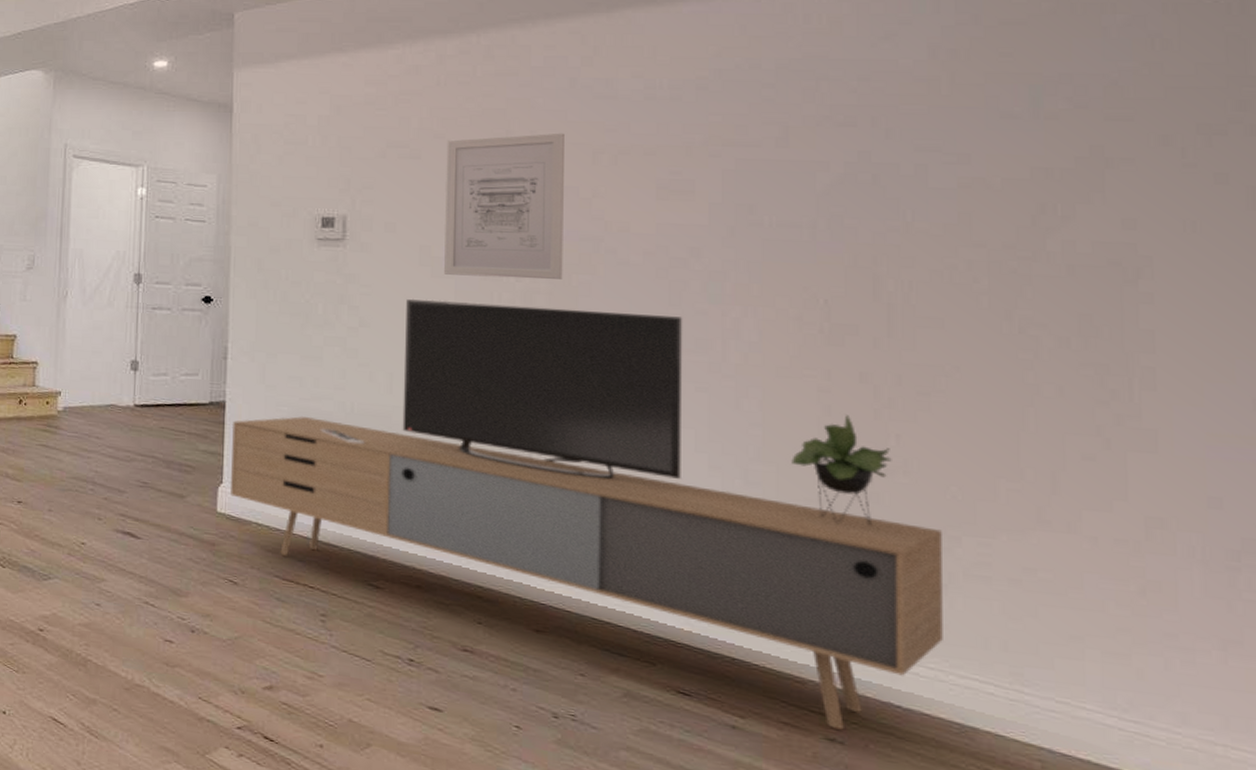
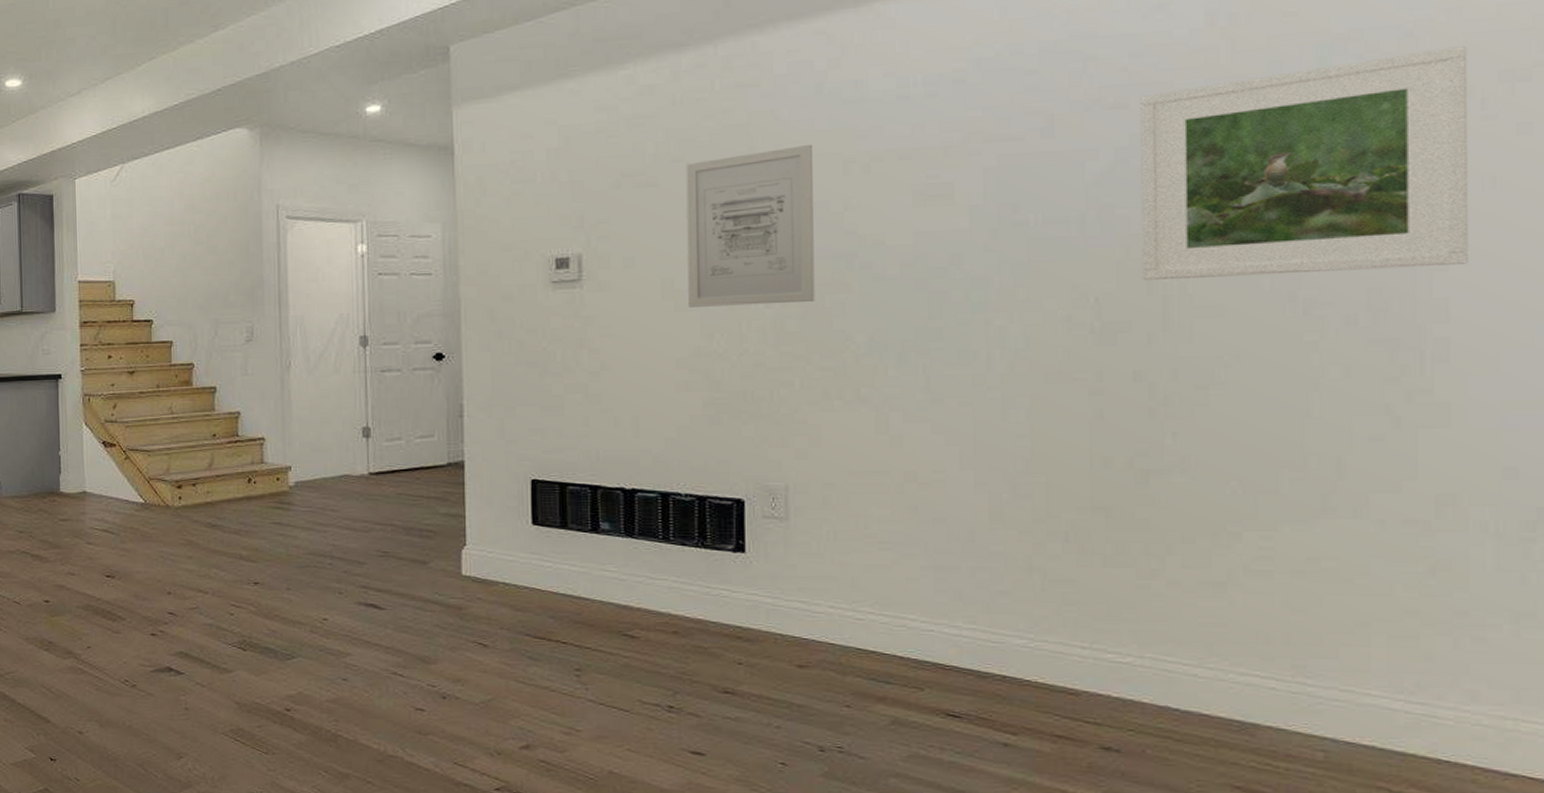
media console: present [231,298,943,730] -> none [472,330,1222,738]
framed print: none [868,98,1172,300] -> present [1140,46,1468,281]

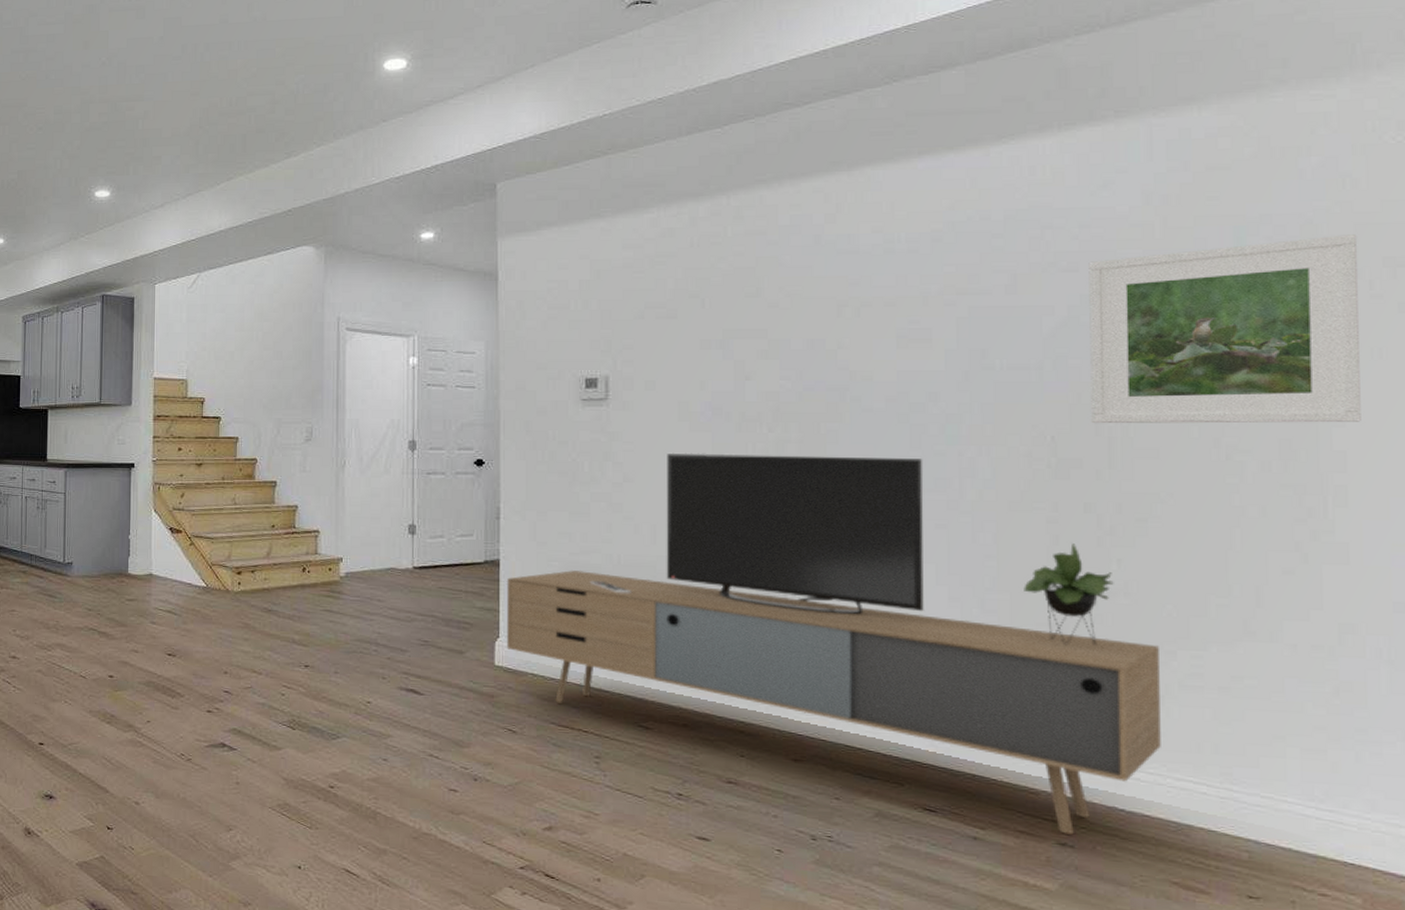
media console: none [472,330,1222,738] -> present [506,452,1161,835]
wall art: present [686,144,815,307] -> none [701,288,812,429]

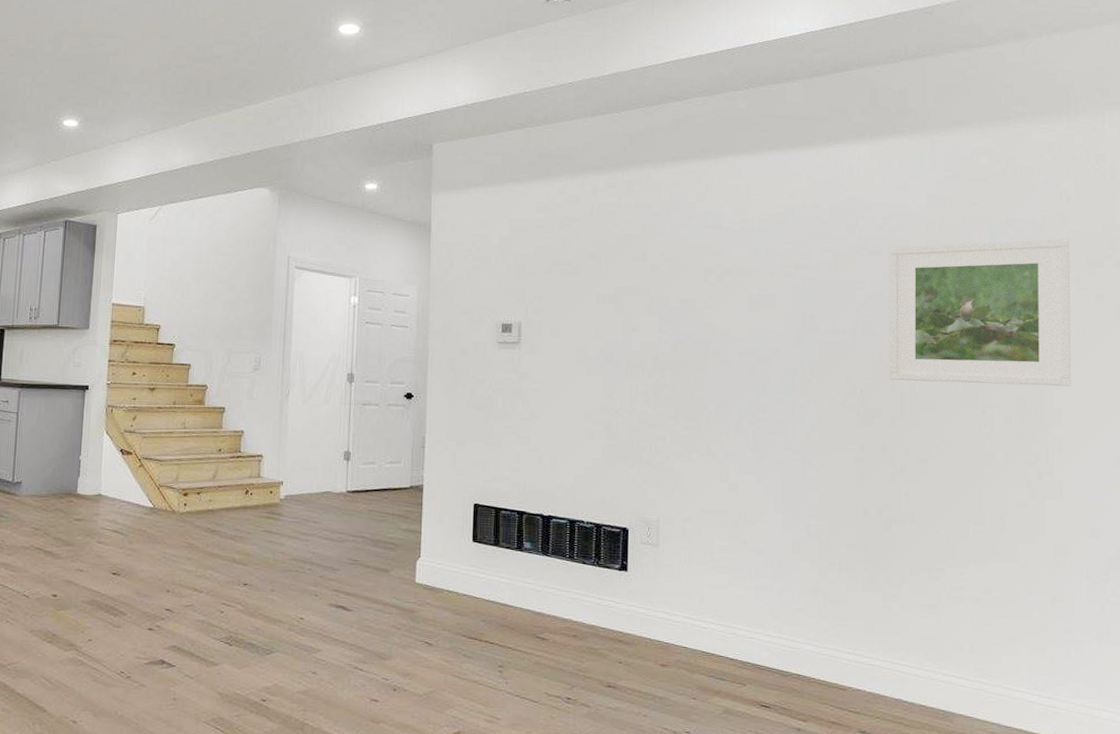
media console: present [506,452,1161,835] -> none [427,392,934,724]

